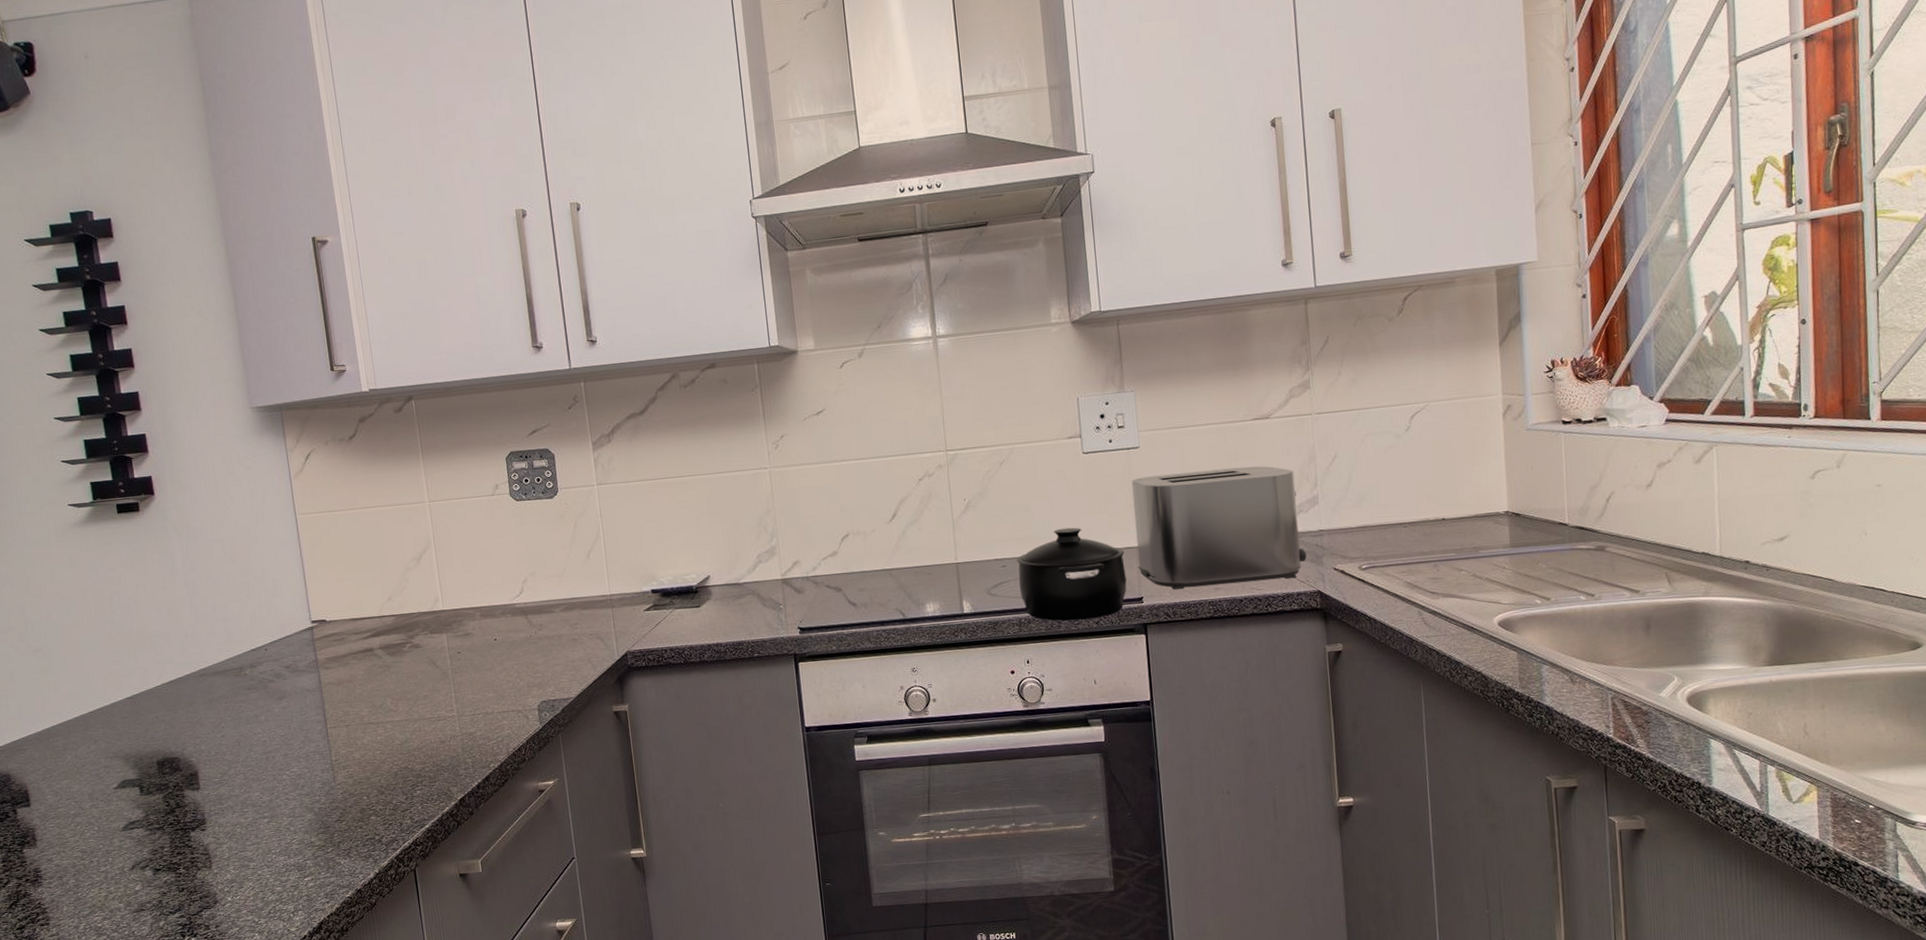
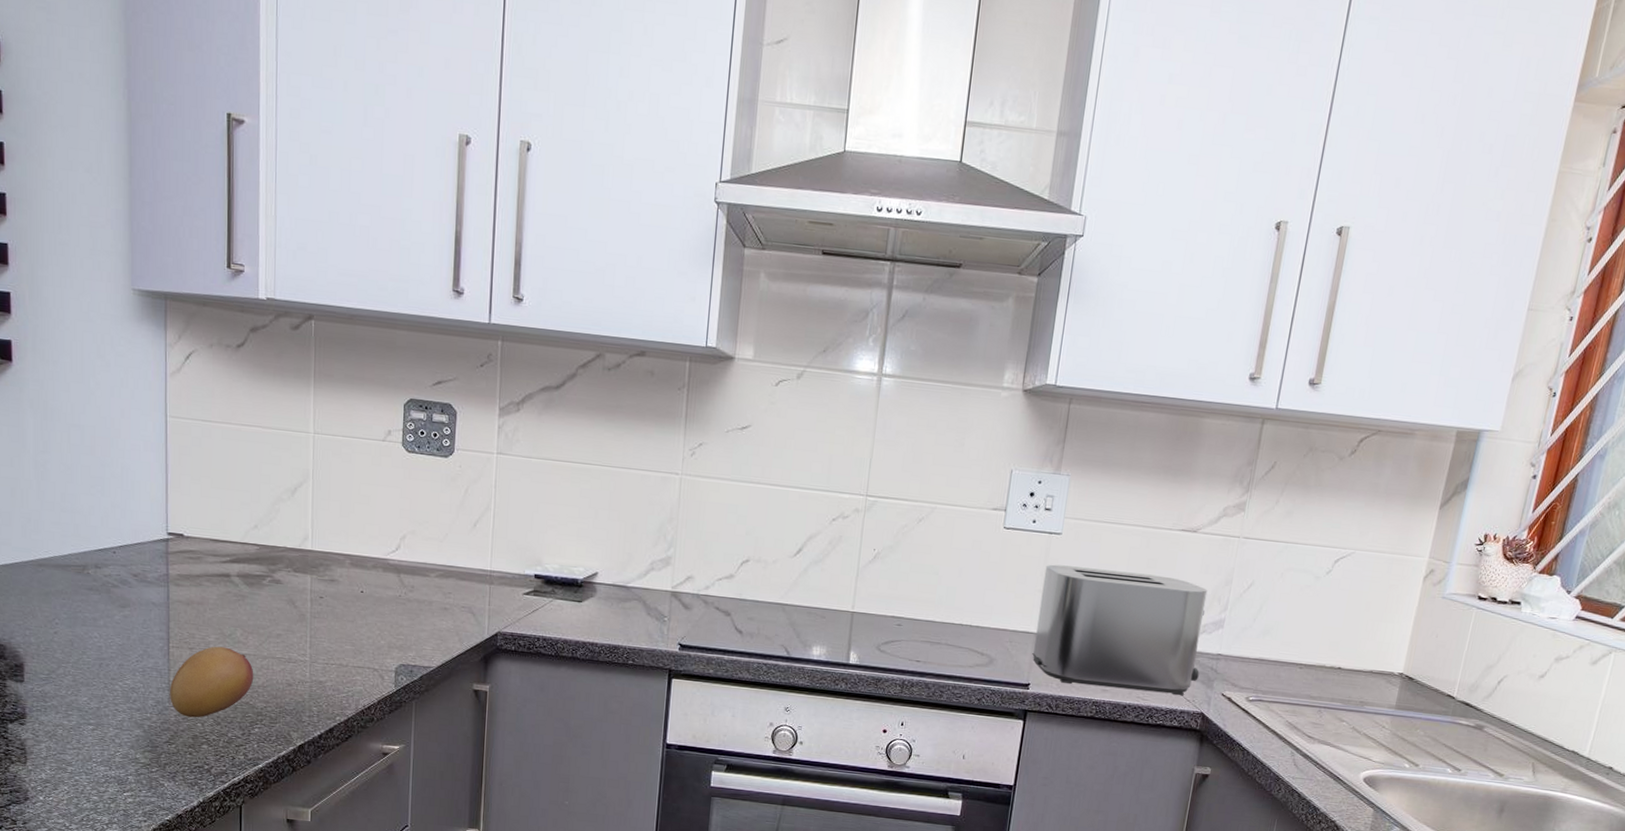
fruit: none [333,718,409,793] -> present [170,646,254,718]
saucepan: present [1016,527,1127,622] -> none [909,599,1023,696]

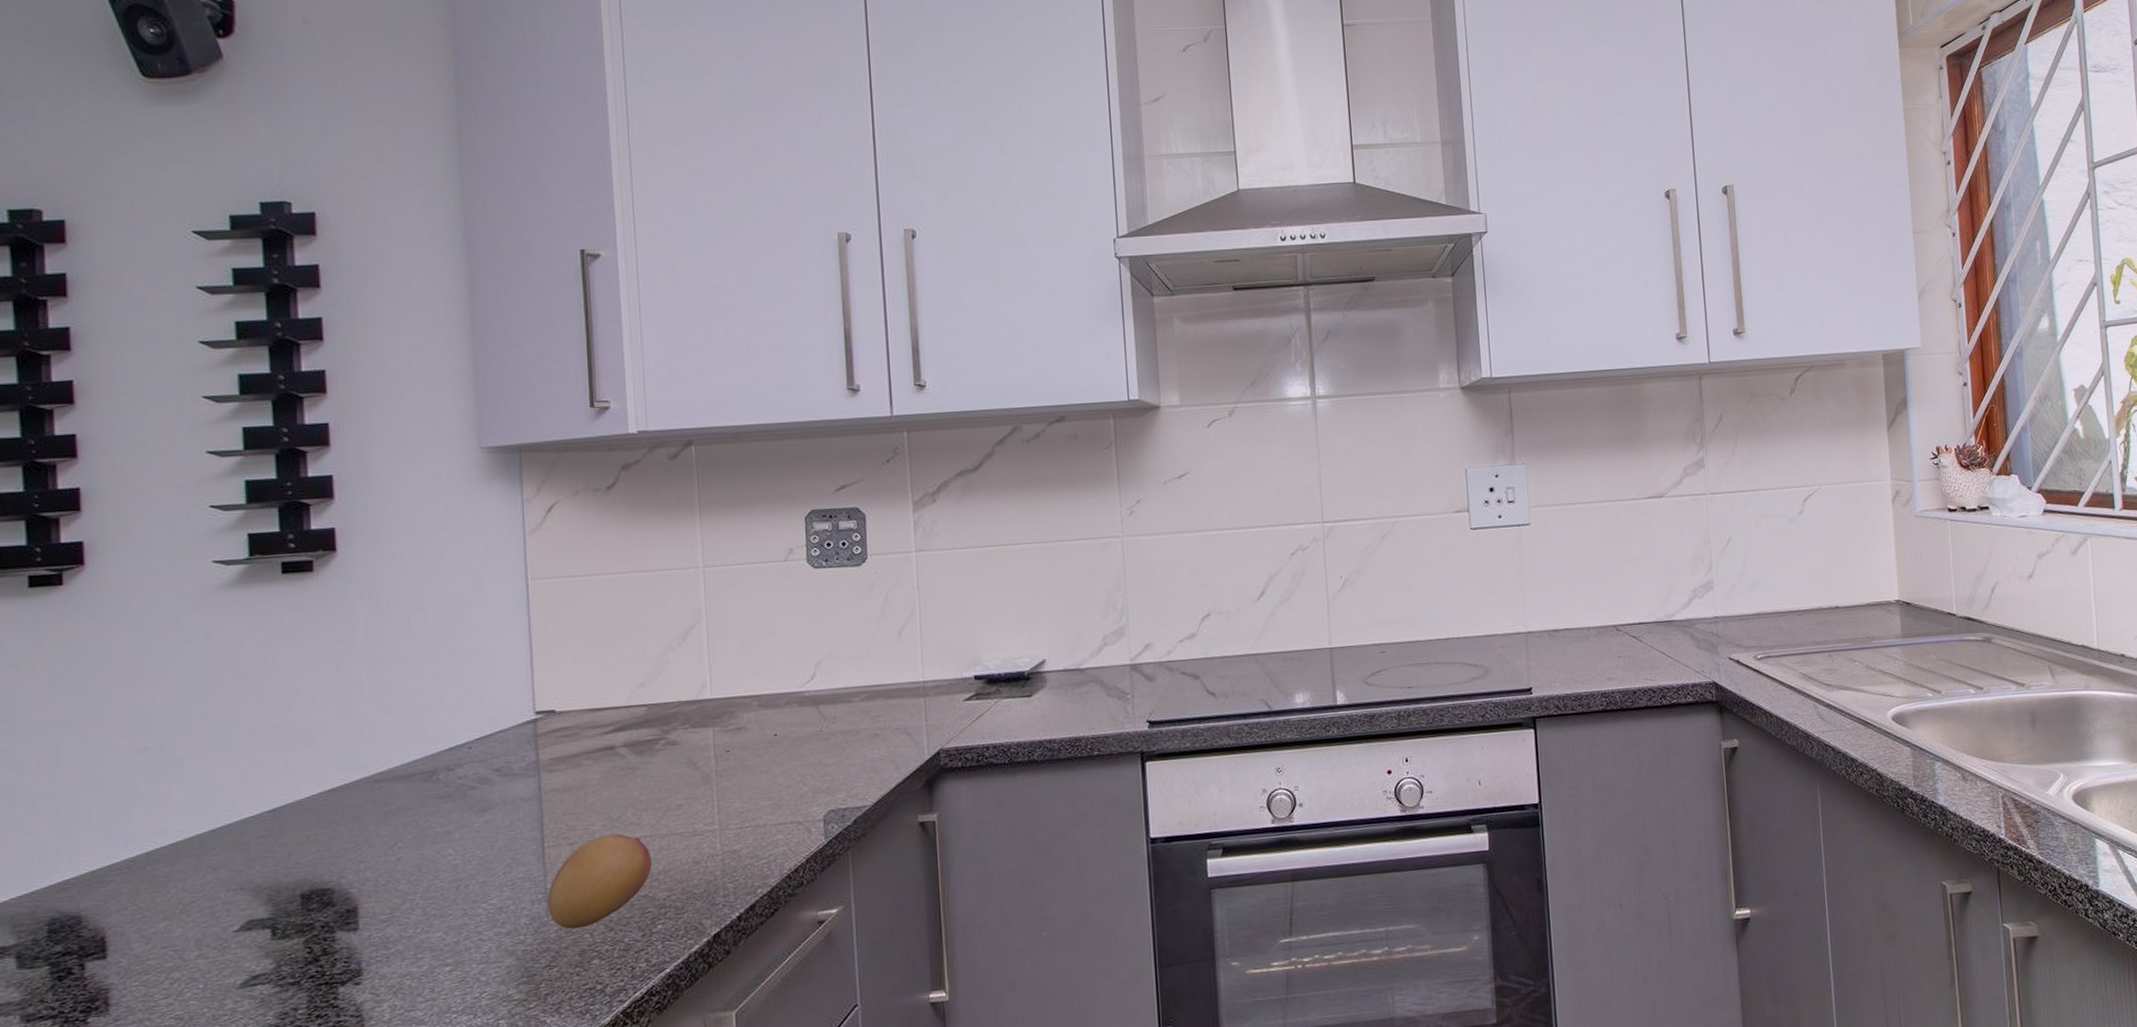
toaster: present [1032,564,1208,696] -> none [1521,547,1702,681]

